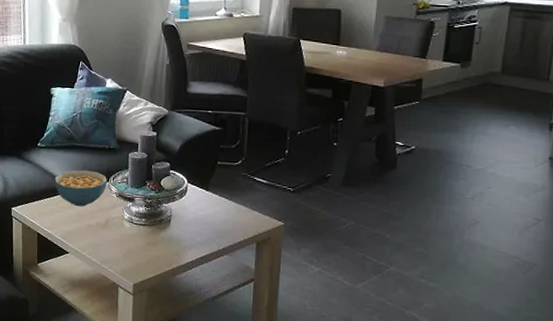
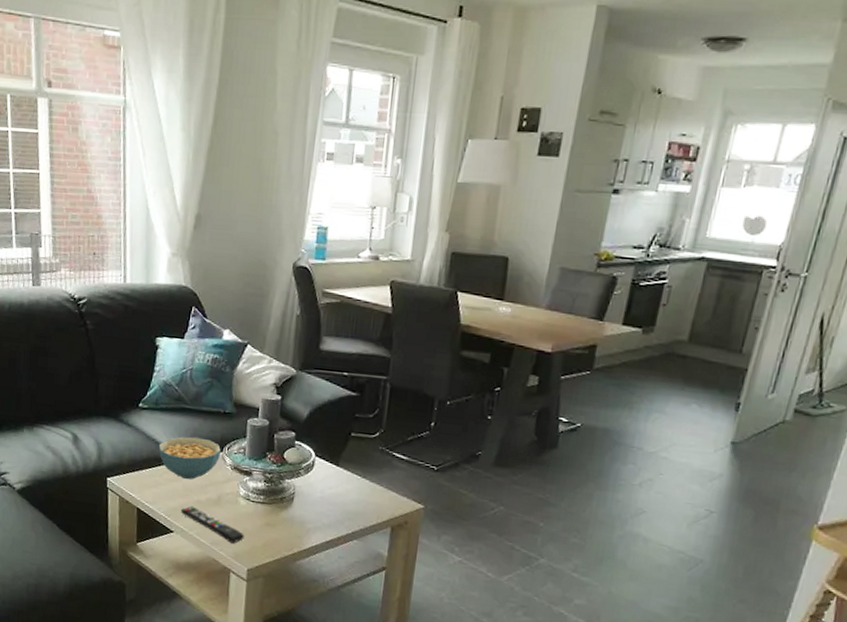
remote control: none [75,229,130,261] -> present [181,506,244,543]

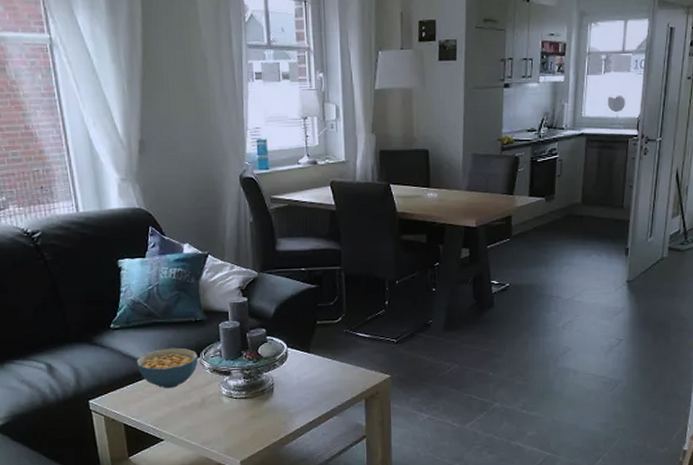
remote control: present [181,506,244,543] -> none [168,412,233,440]

